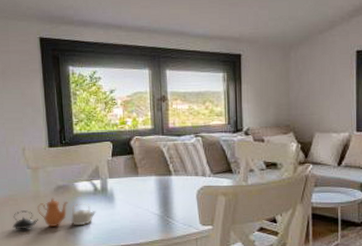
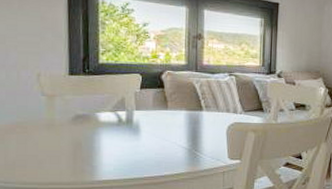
teapot: present [12,197,97,230] -> none [19,126,119,160]

